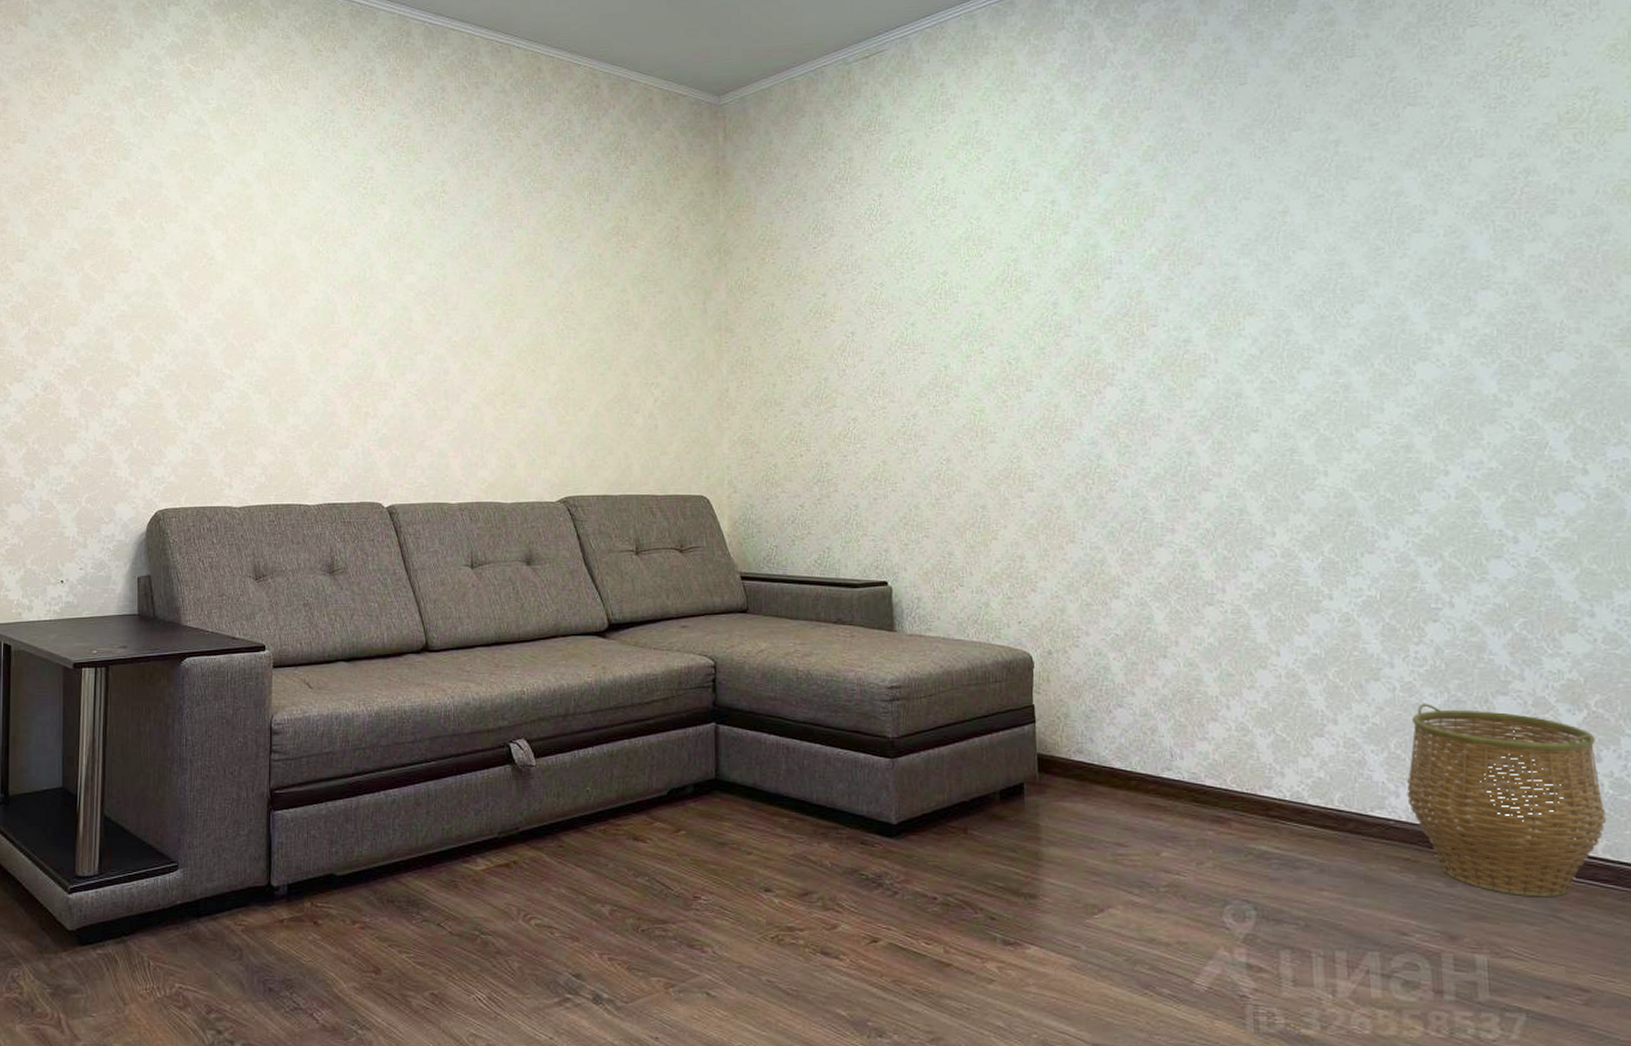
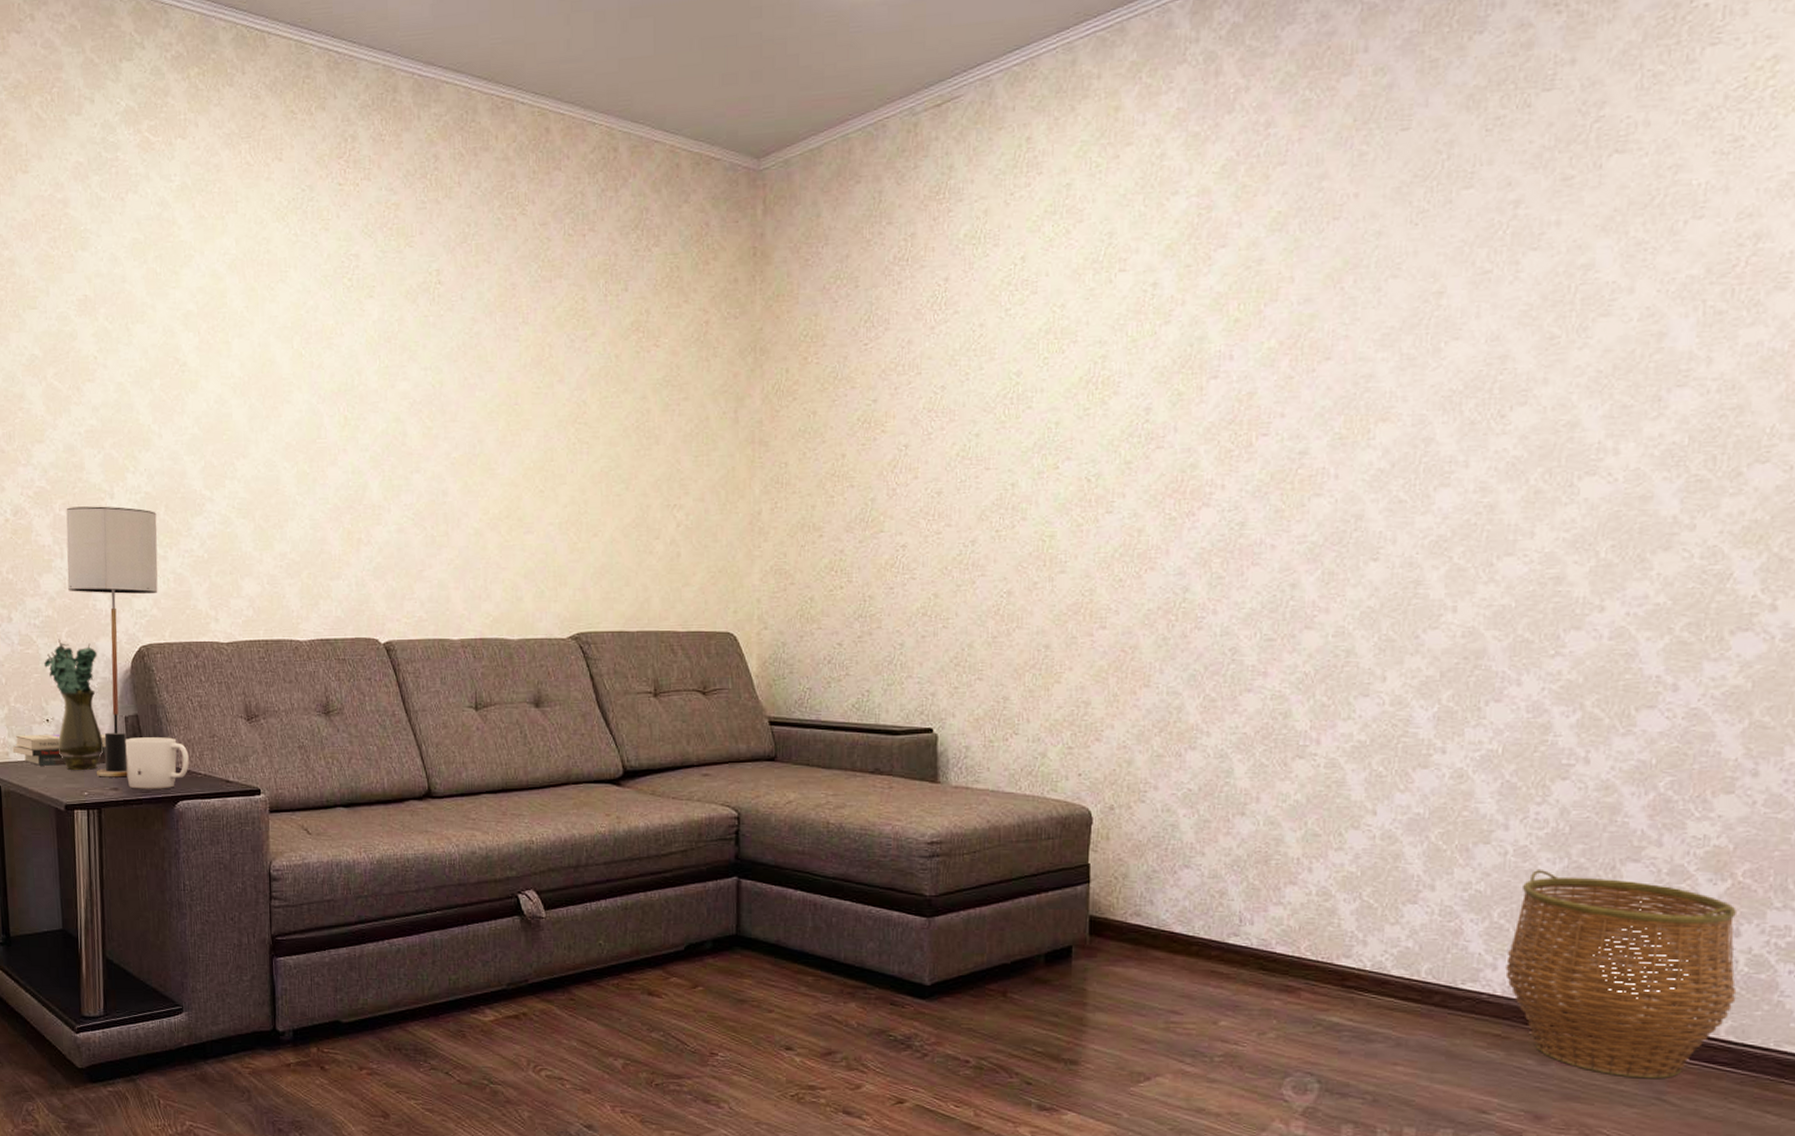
books: none [25,594,118,625] -> present [12,734,107,766]
vase: none [63,504,115,629] -> present [44,639,104,770]
table lamp: none [91,382,179,636] -> present [66,506,158,777]
mug: none [136,596,197,647] -> present [125,737,189,789]

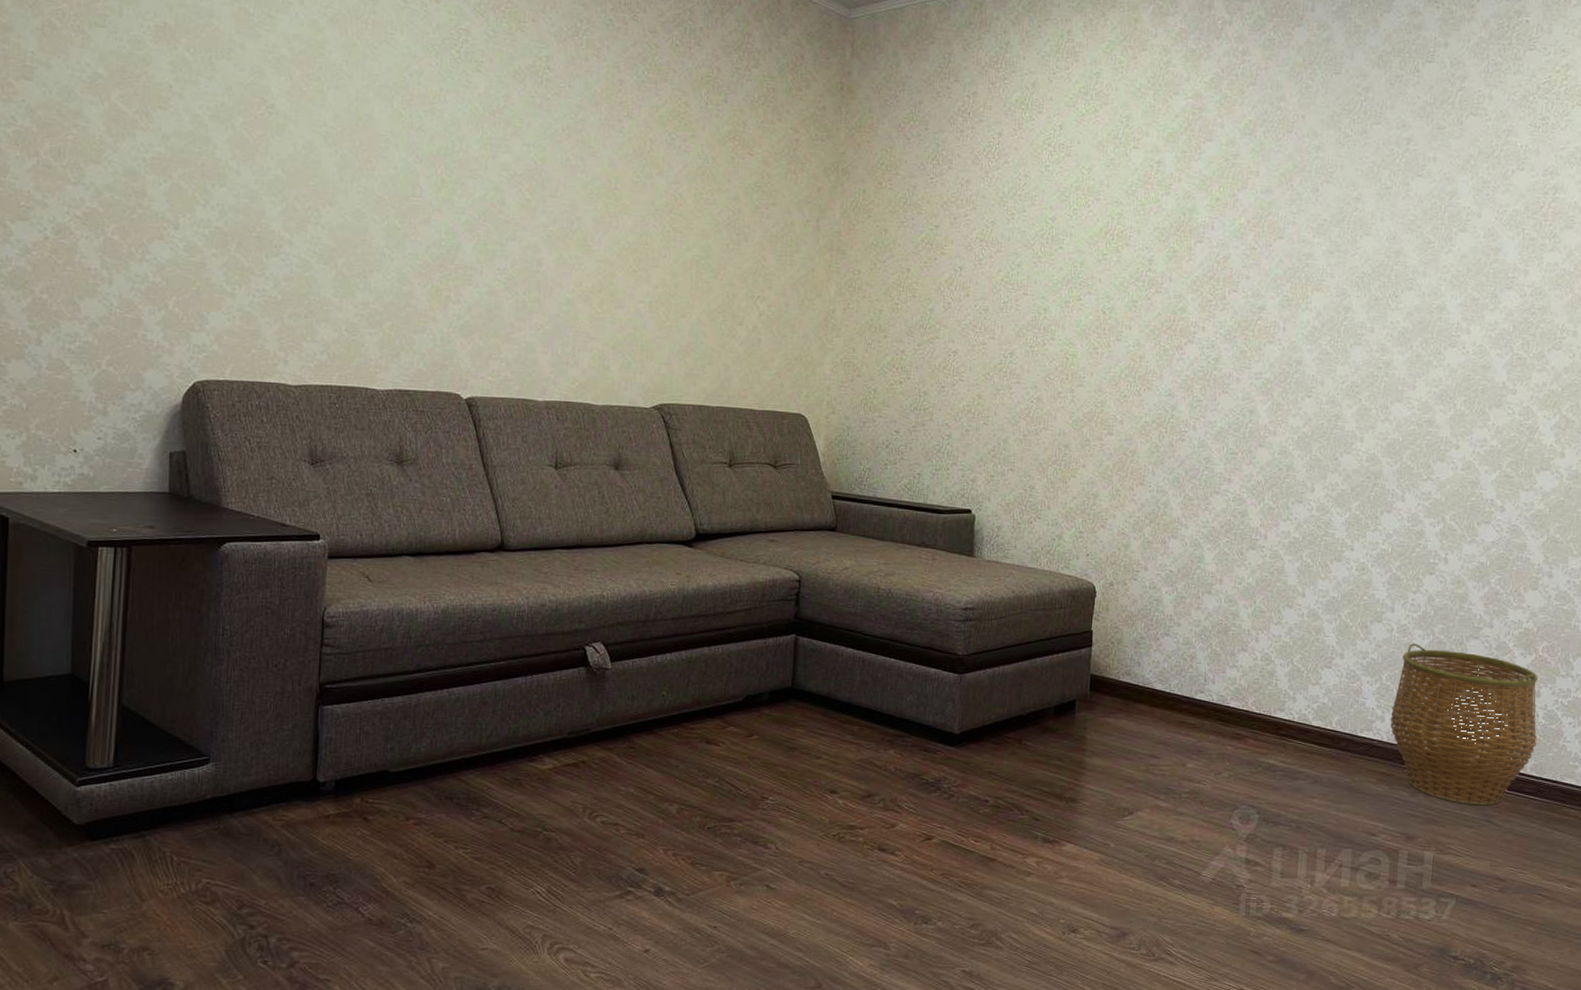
books: present [12,734,107,766] -> none [27,464,144,500]
vase: present [44,639,104,770] -> none [77,367,143,505]
table lamp: present [66,506,158,777] -> none [114,232,227,516]
mug: present [125,737,189,789] -> none [166,474,241,530]

